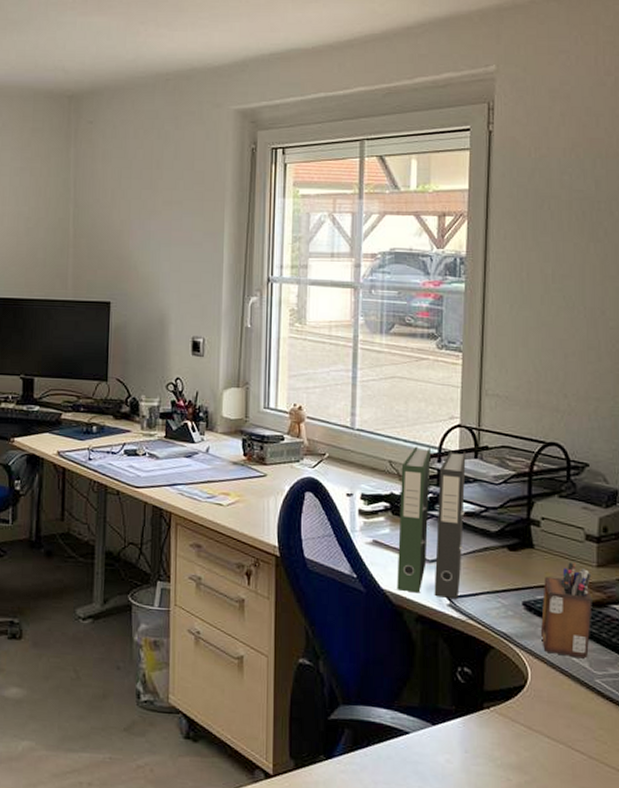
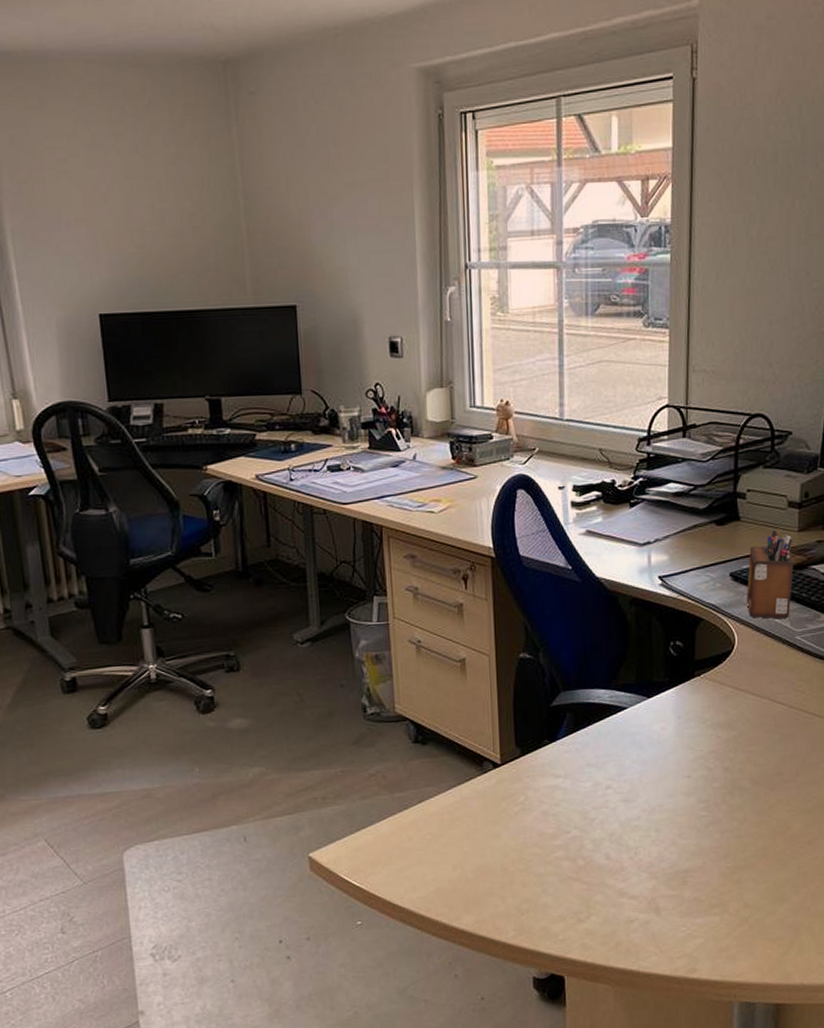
binder: present [397,446,466,600] -> none [610,431,675,579]

